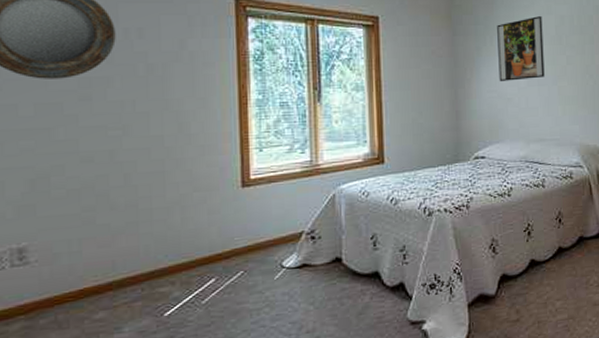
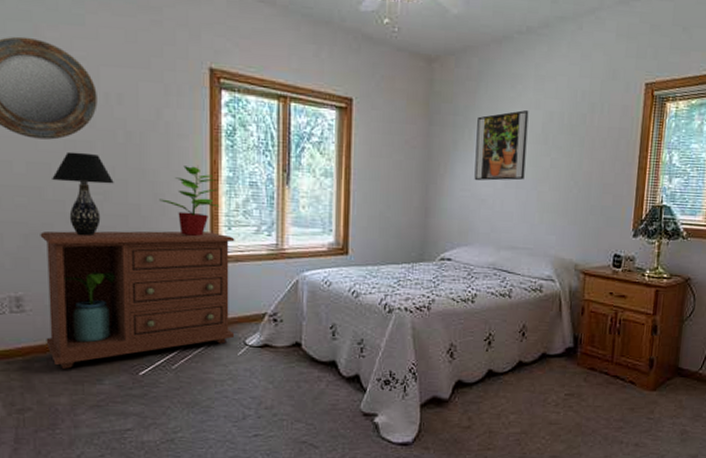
dresser: none [49,155,271,322] -> present [40,231,235,369]
table lamp: none [64,88,134,175] -> present [52,151,114,237]
potted plant: none [184,91,249,162] -> present [159,165,219,236]

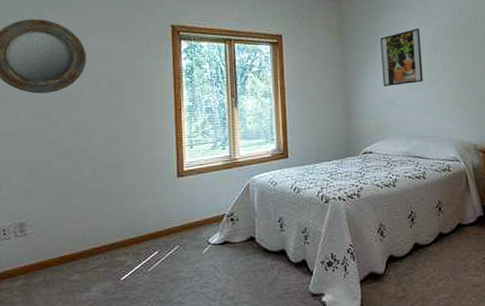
dresser: present [40,231,235,369] -> none [40,151,200,281]
table lamp: present [52,151,114,237] -> none [51,100,99,167]
potted plant: present [159,165,219,236] -> none [135,99,182,157]

